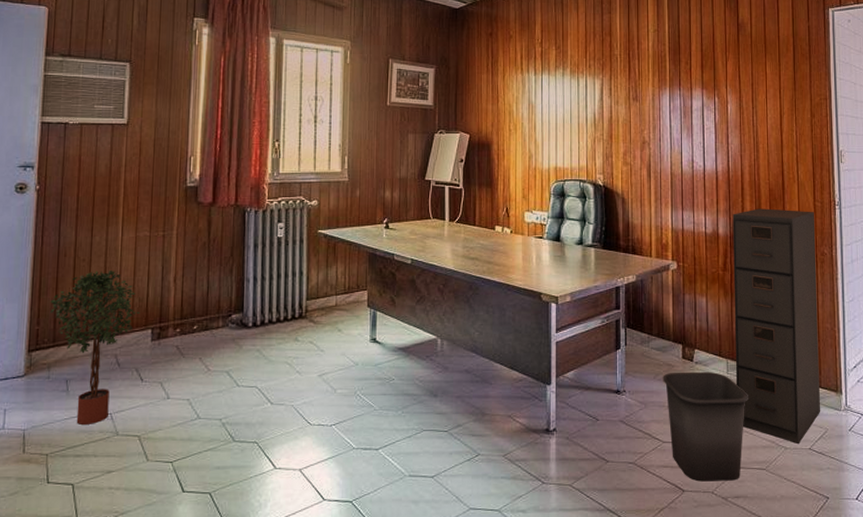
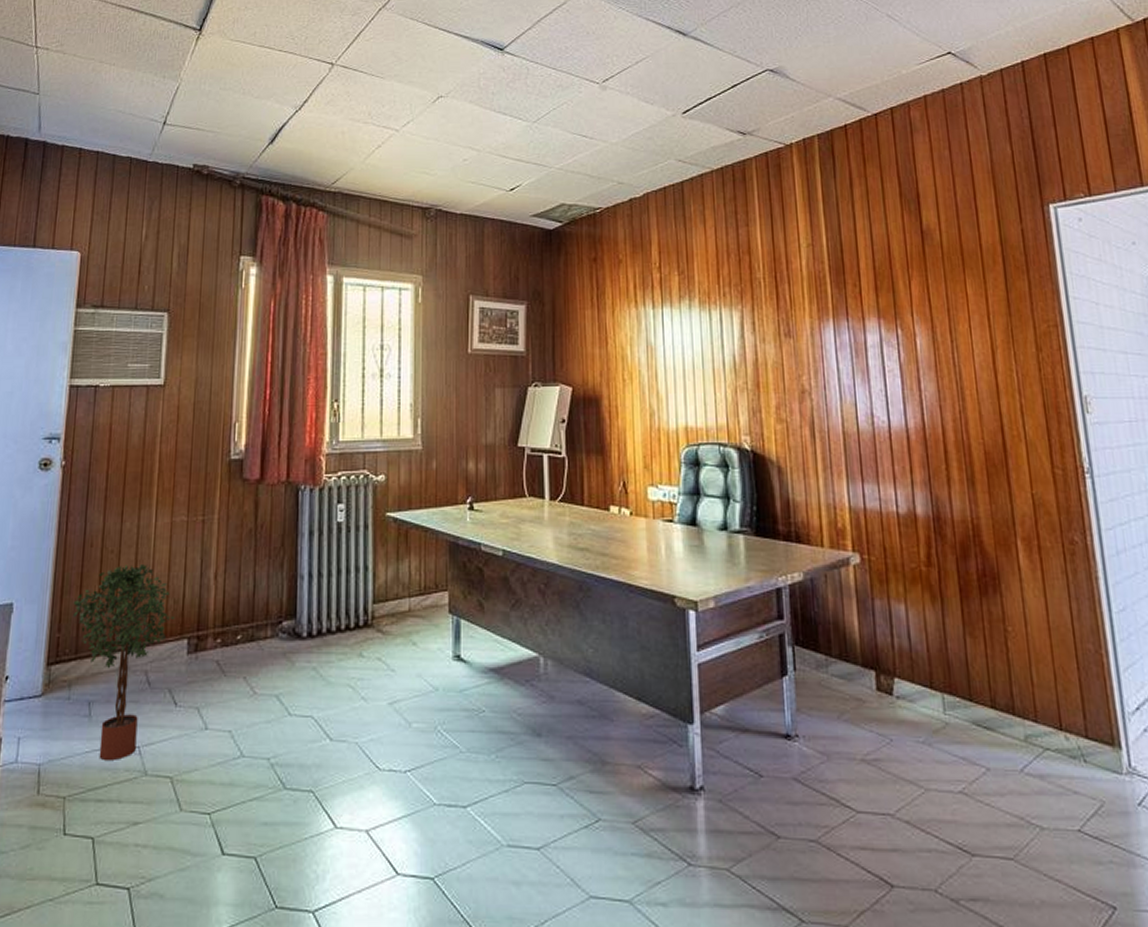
waste bin: present [663,372,748,482] -> none [850,711,979,874]
filing cabinet: present [733,208,821,443] -> none [934,478,1092,822]

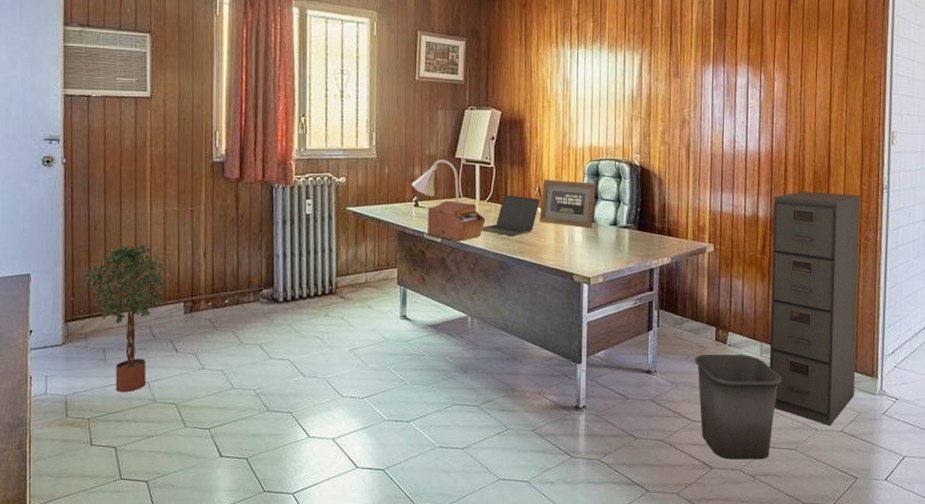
table lamp: none [464,450,524,504] -> present [411,160,459,203]
sewing box: none [486,501,558,555] -> present [428,200,486,242]
laptop: none [554,493,626,547] -> present [482,195,540,237]
picture frame: none [626,472,698,535] -> present [540,180,596,229]
waste bin: none [850,711,979,874] -> present [695,355,781,460]
filing cabinet: none [934,478,1092,822] -> present [769,191,861,425]

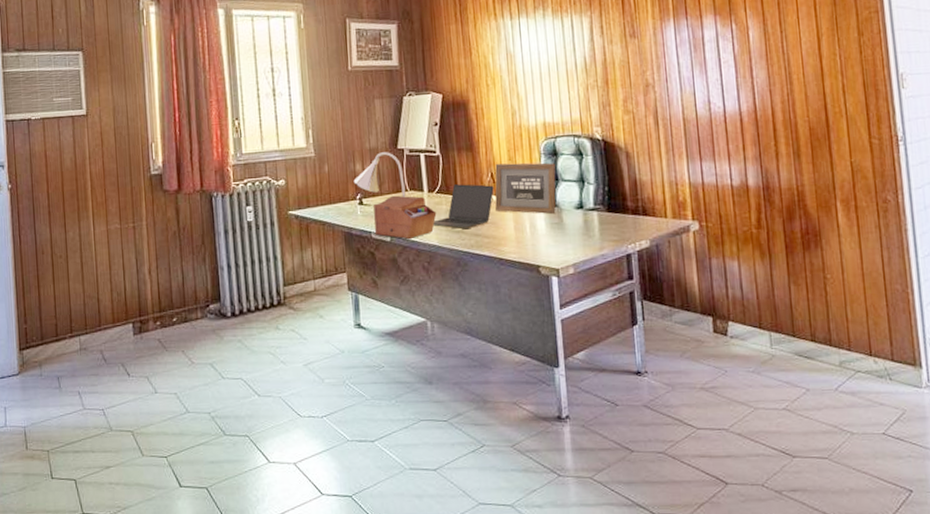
potted tree: present [83,244,173,392] -> none [34,266,120,421]
waste bin: present [695,355,781,460] -> none [691,347,800,473]
filing cabinet: present [769,191,861,425] -> none [764,150,896,428]

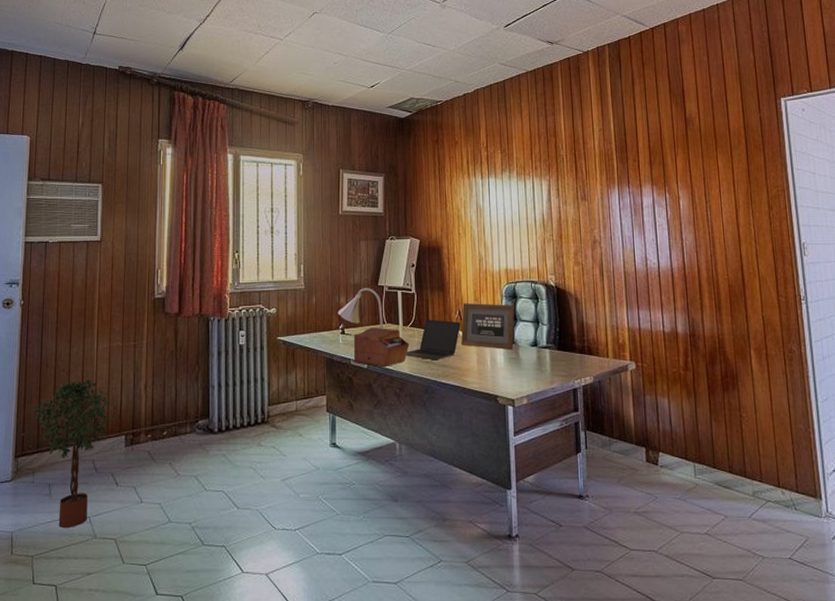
potted tree: none [34,266,120,421] -> present [34,379,115,527]

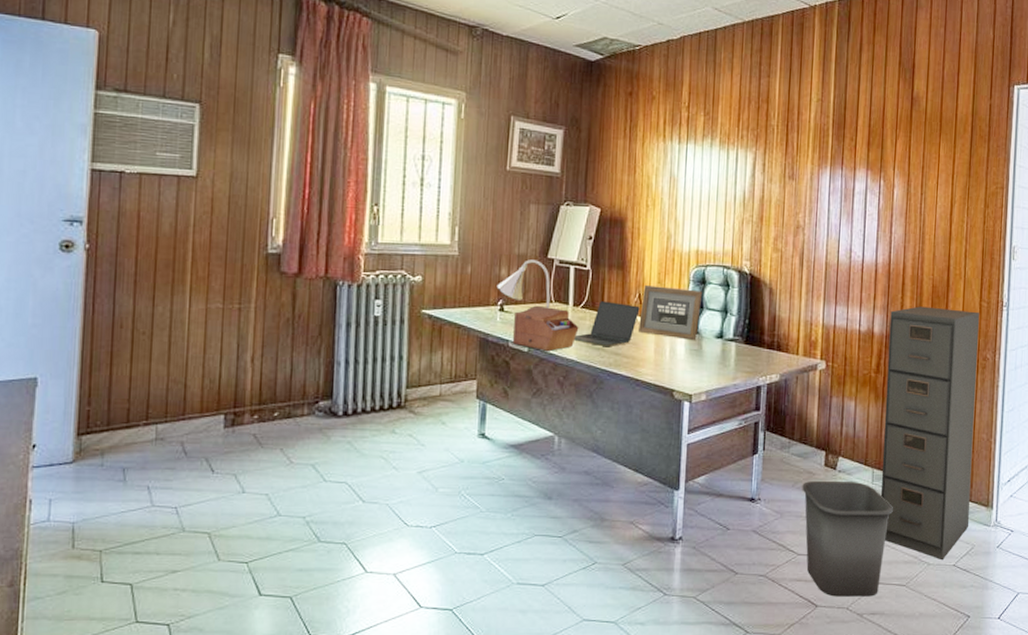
potted tree: present [34,379,115,527] -> none [103,346,212,519]
waste bin: none [627,476,719,592] -> present [802,481,893,597]
filing cabinet: none [691,305,800,553] -> present [880,306,980,559]

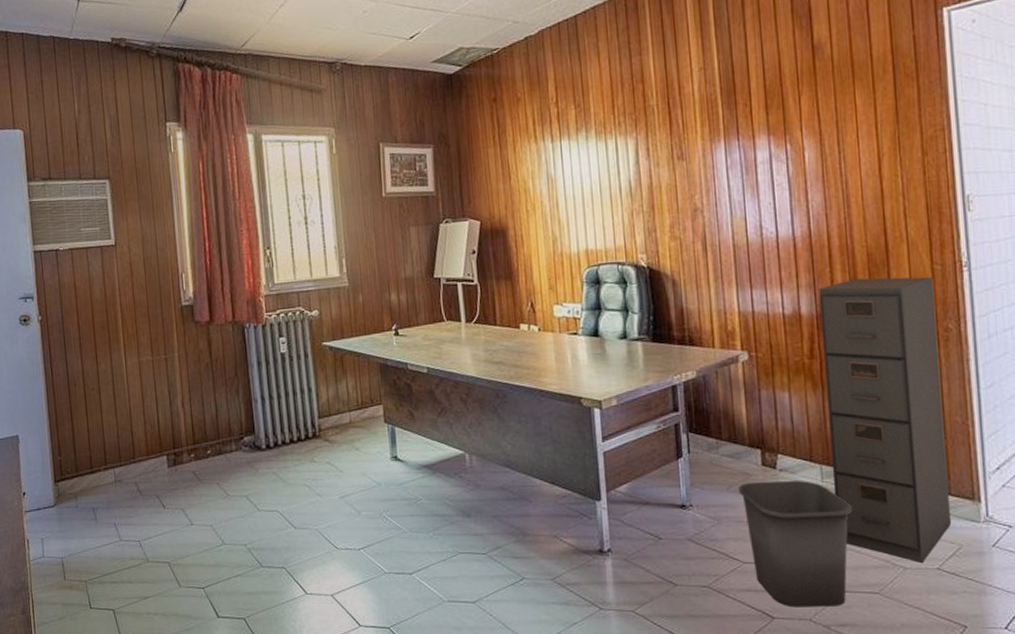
table lamp: present [496,259,551,308] -> none [389,281,443,328]
sewing box: present [513,305,579,352] -> none [410,325,475,371]
laptop: present [574,301,640,348] -> none [471,314,534,361]
picture frame: present [639,286,702,341] -> none [535,291,599,345]

